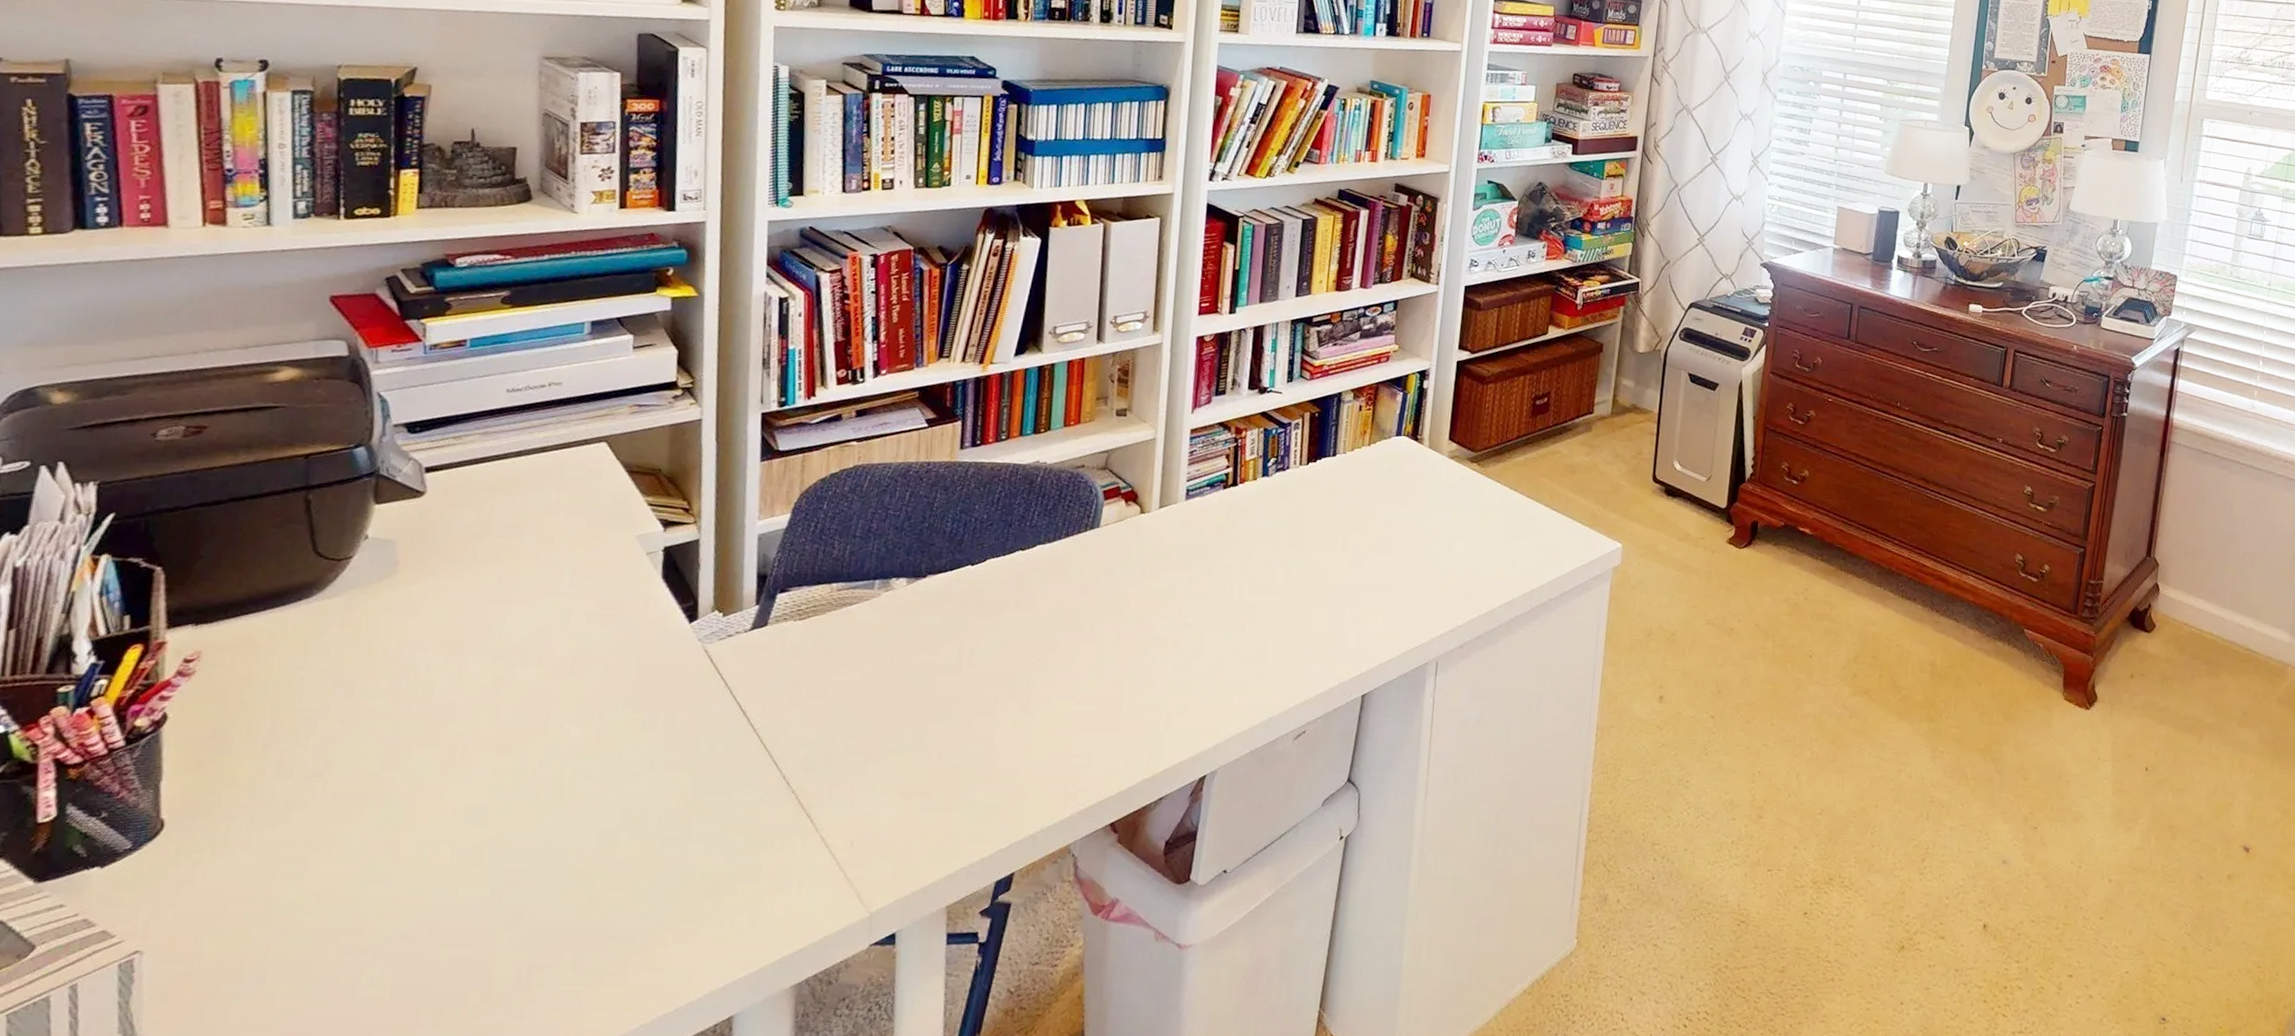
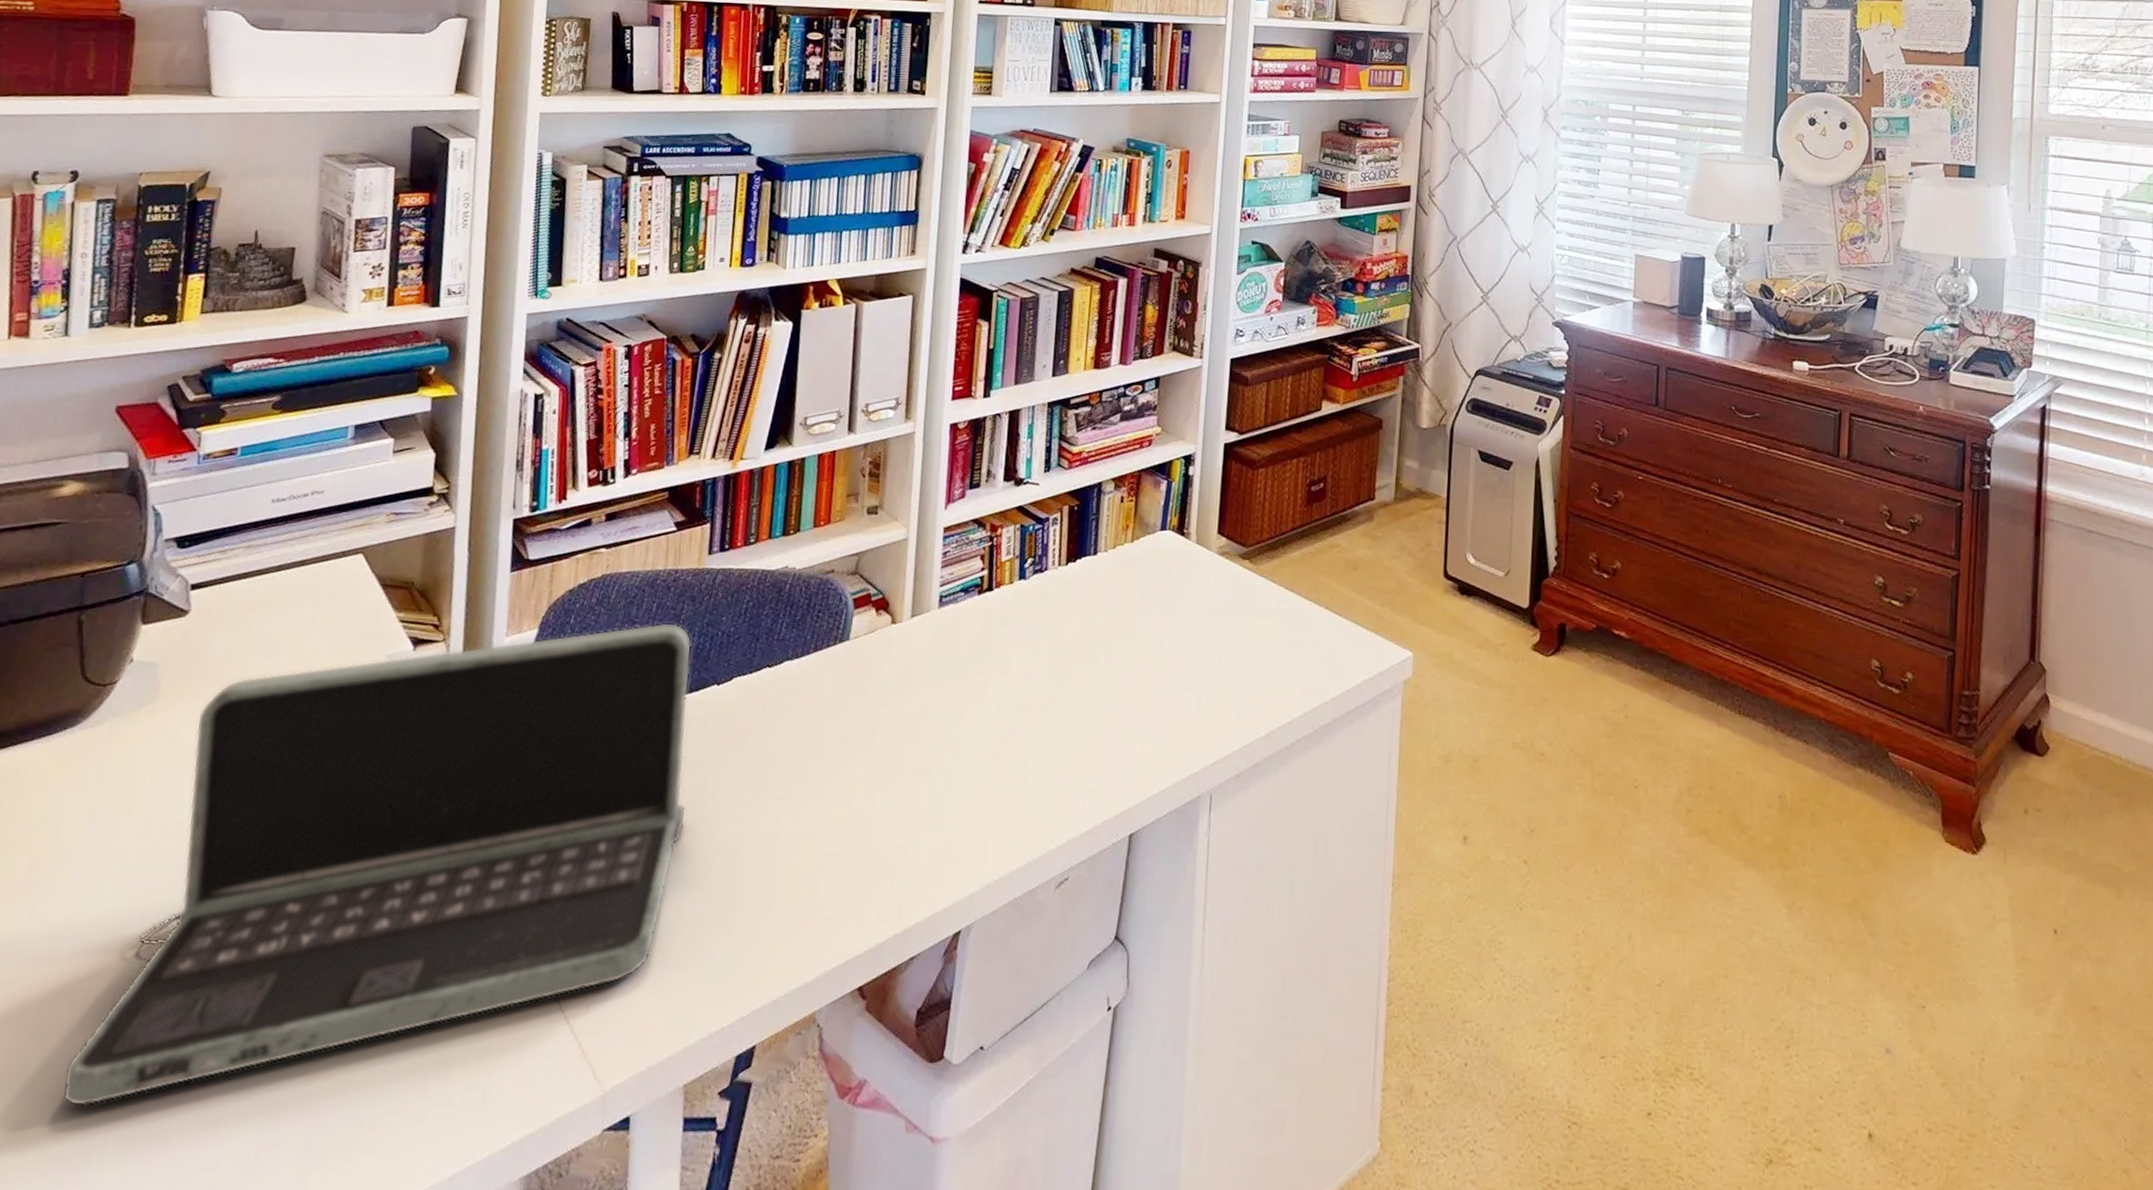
laptop: none [325,509,946,936] -> present [62,622,692,1107]

